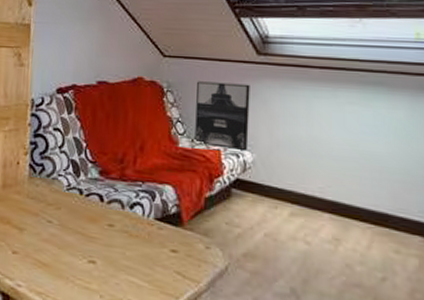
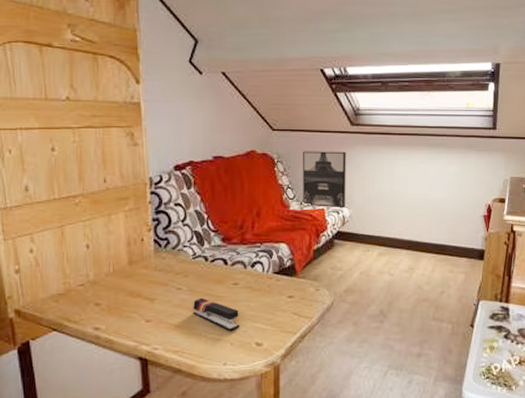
stapler: none [62,235,113,281] -> present [193,297,240,331]

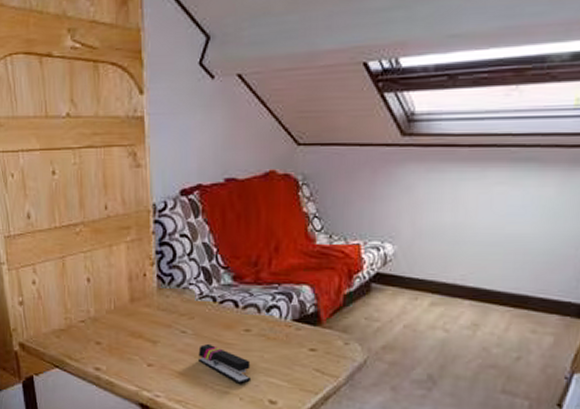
wall art: present [303,151,346,208] -> none [333,170,393,244]

